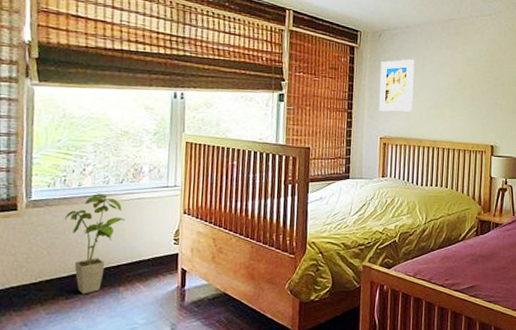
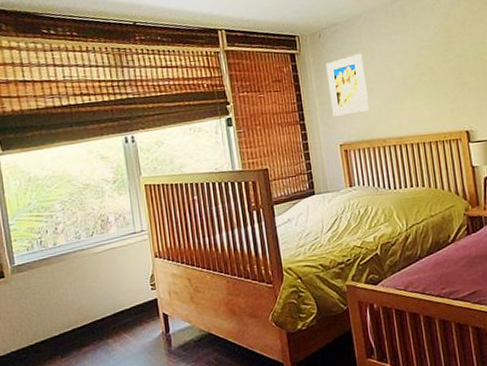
house plant: present [64,193,125,294] -> none [46,249,102,351]

